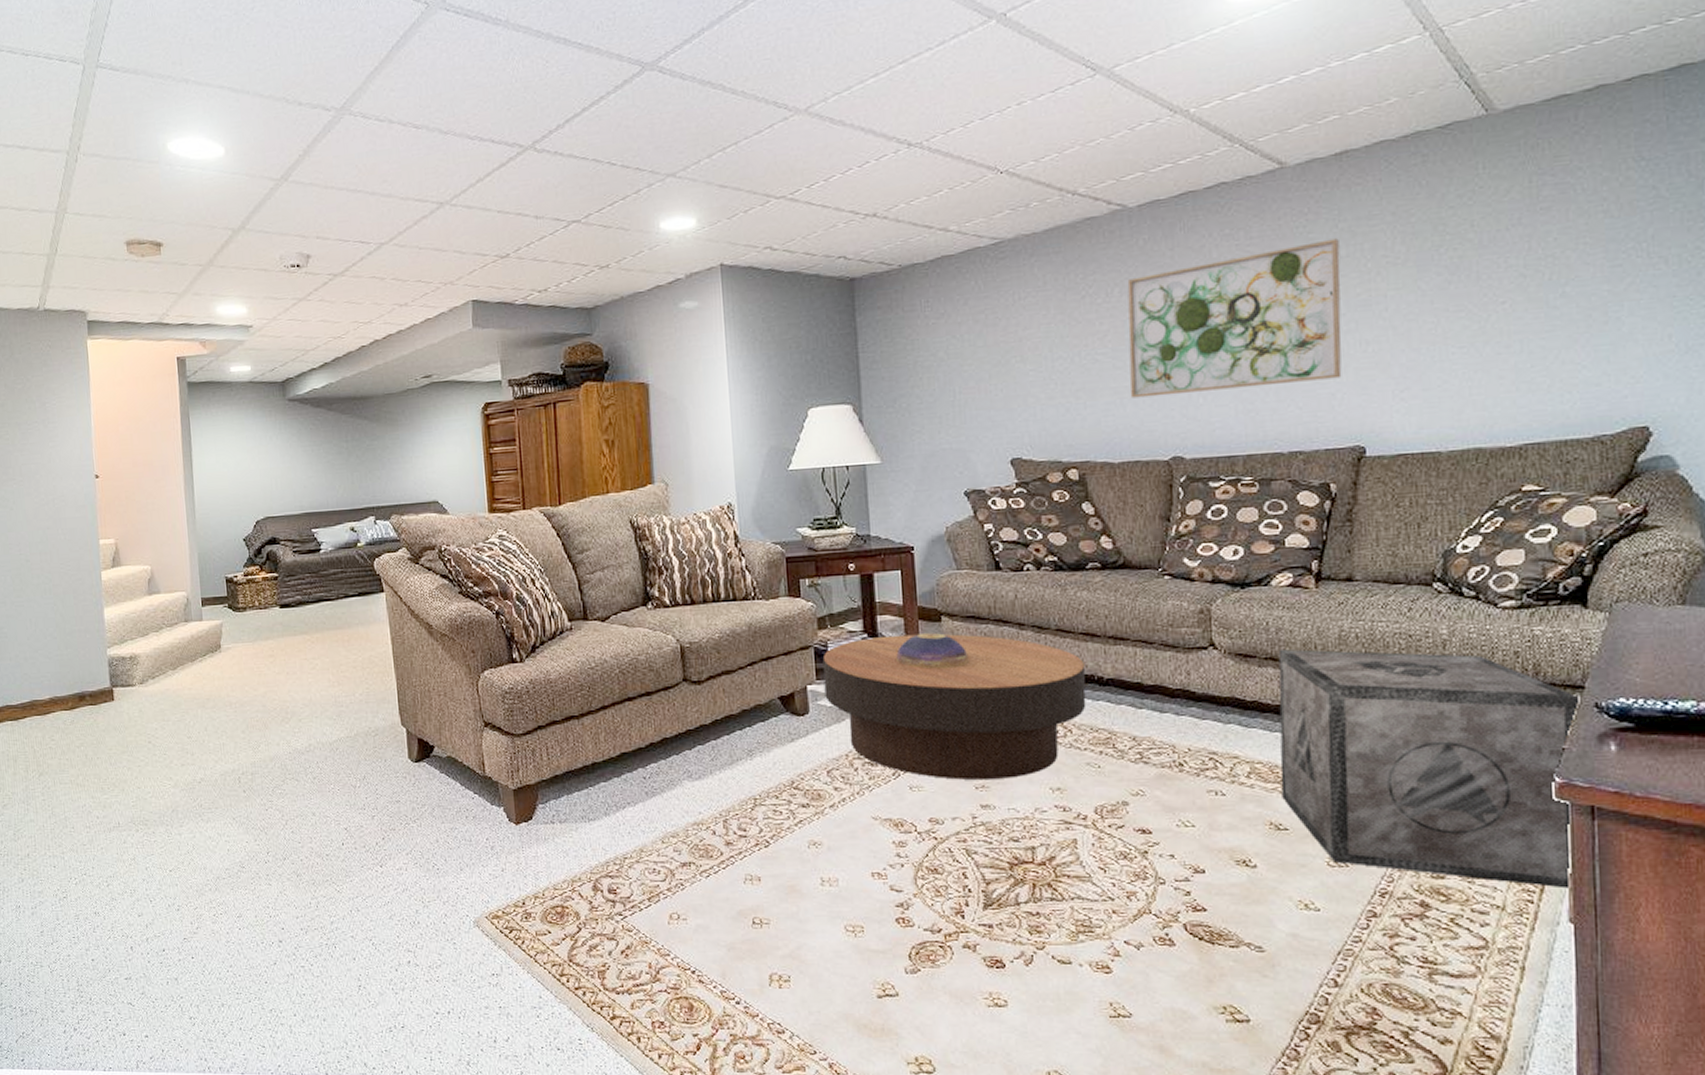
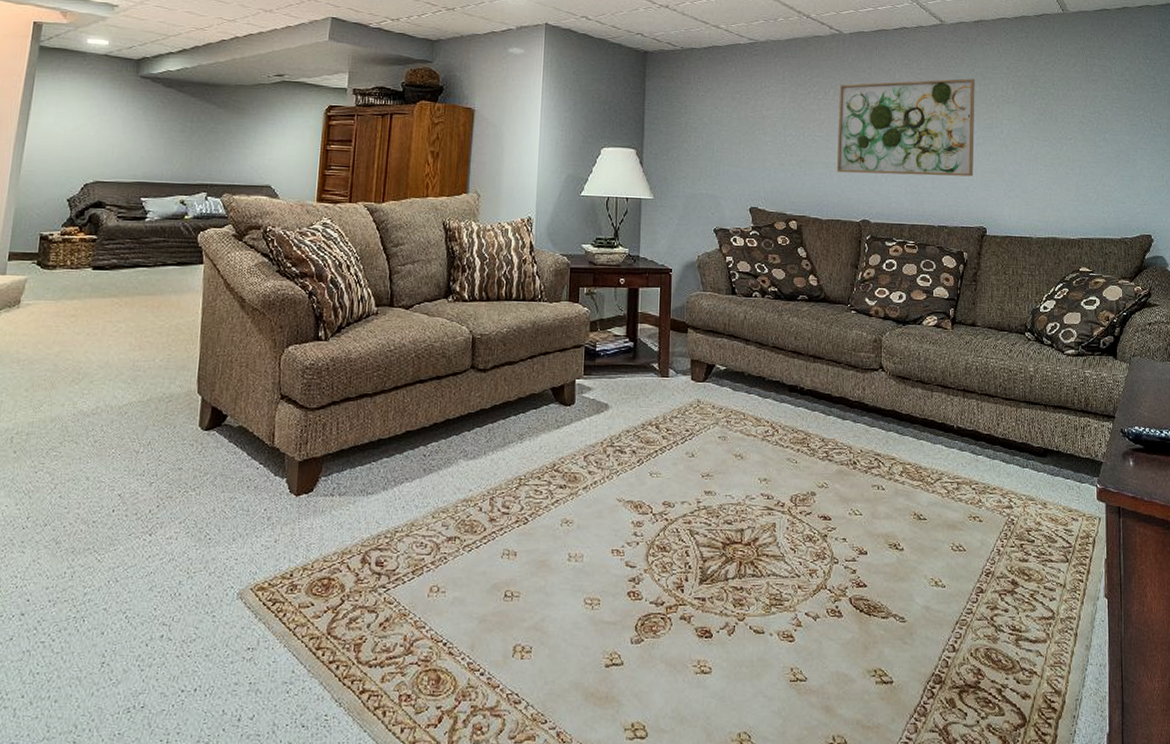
coffee table: present [822,634,1086,780] -> none [589,341,791,469]
decorative bowl: present [896,632,969,670] -> none [650,341,706,373]
storage crate: present [1278,649,1580,889] -> none [923,375,1112,571]

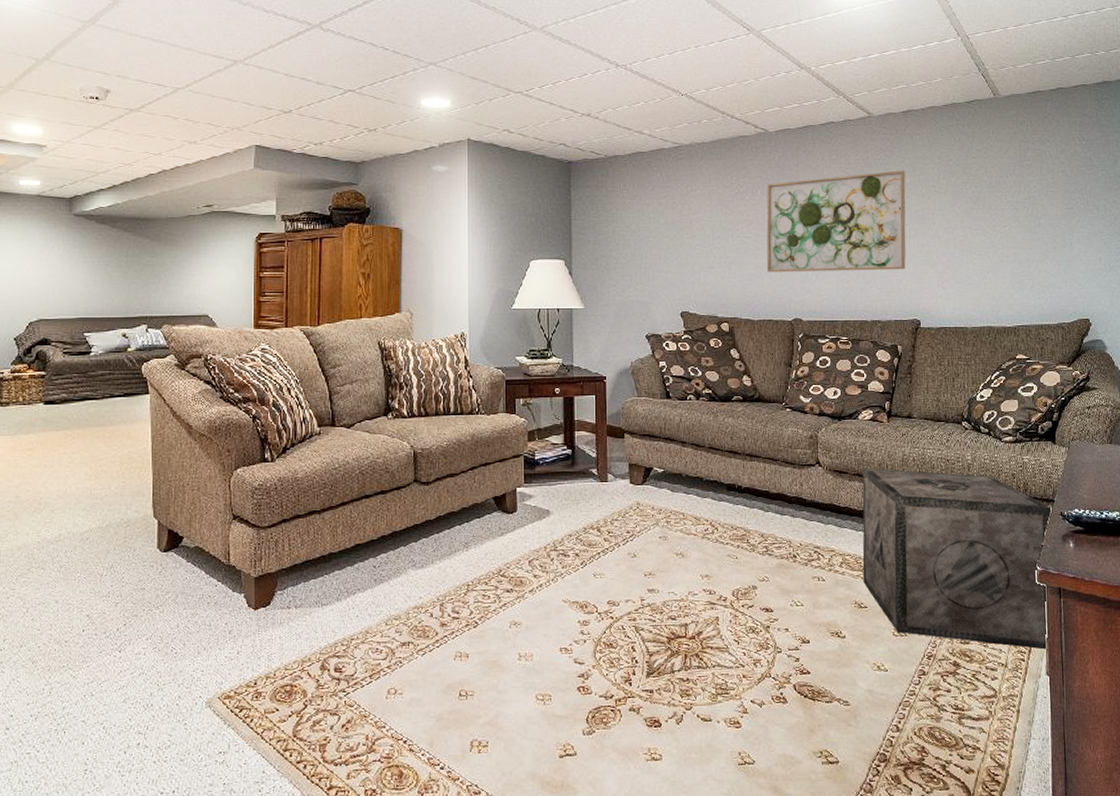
storage crate: none [923,375,1112,571] -> present [862,468,1052,650]

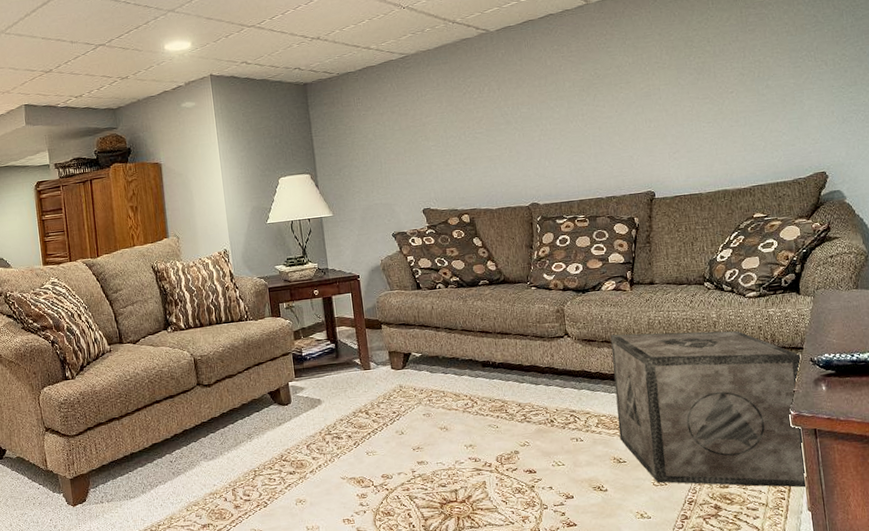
wall art: present [766,170,906,272] -> none [493,51,636,163]

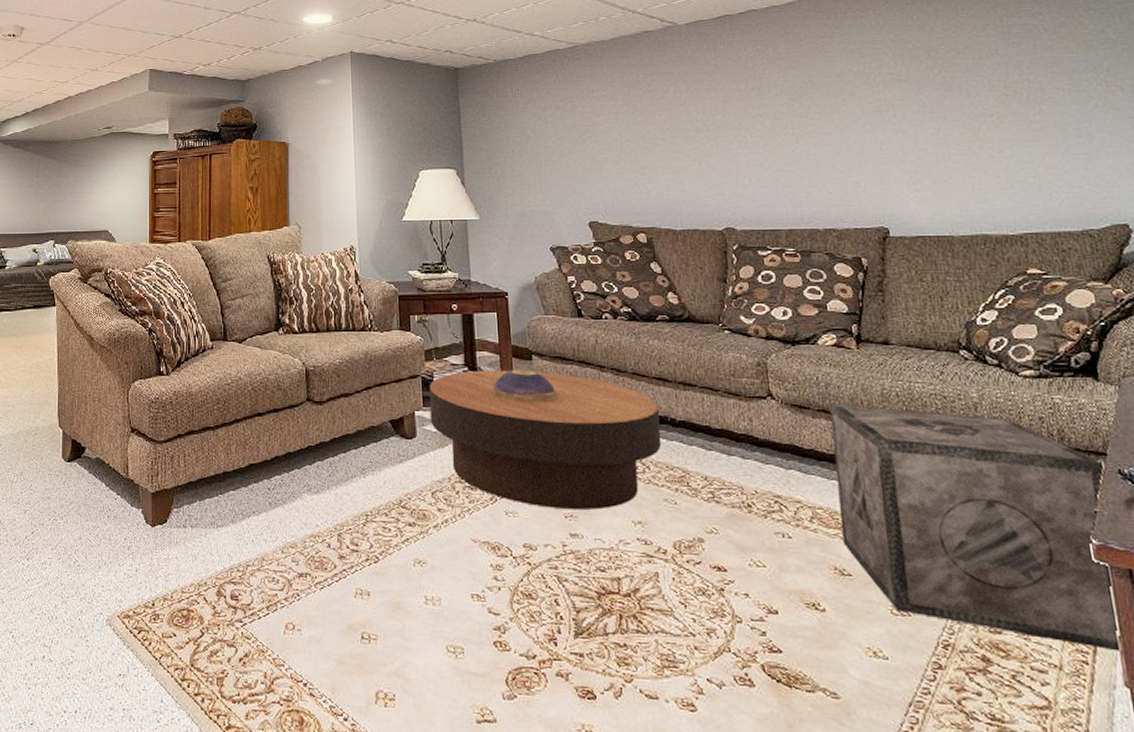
coffee table: none [299,337,486,445] -> present [429,370,662,510]
decorative bowl: none [351,337,403,364] -> present [493,369,557,403]

